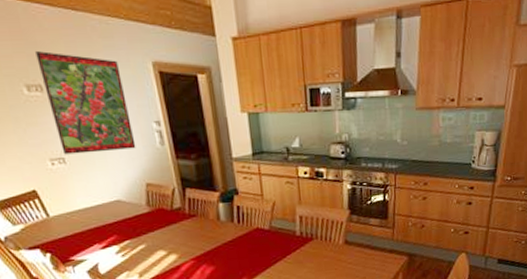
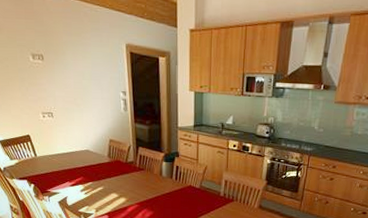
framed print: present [35,50,136,155] -> none [42,28,106,111]

